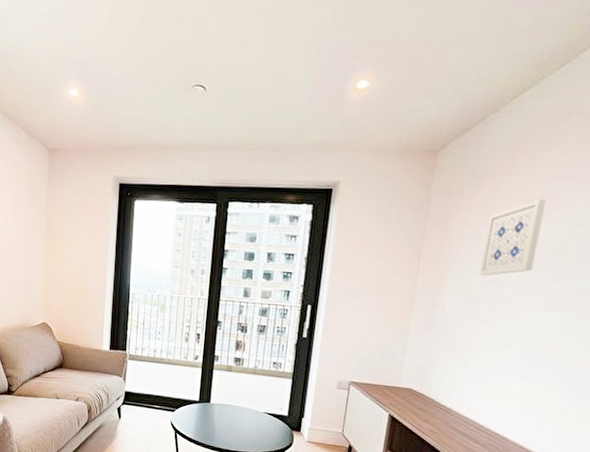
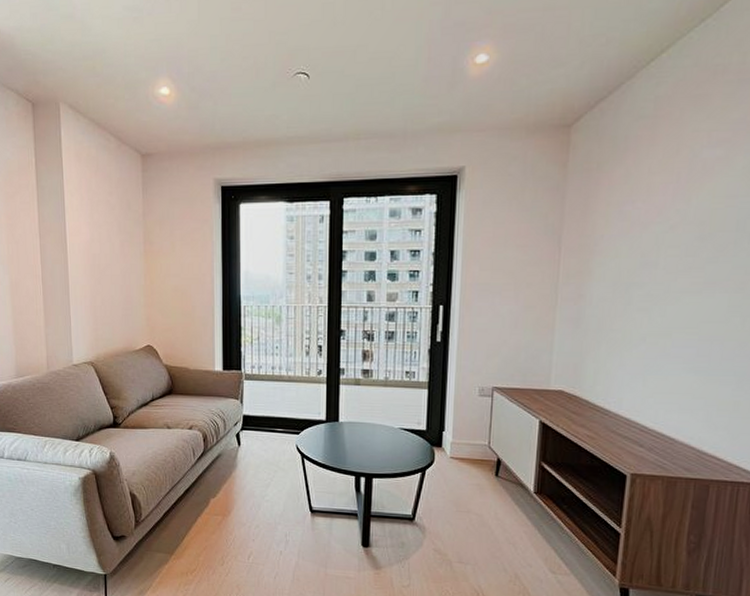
wall art: present [478,198,546,276] -> none [628,169,696,260]

